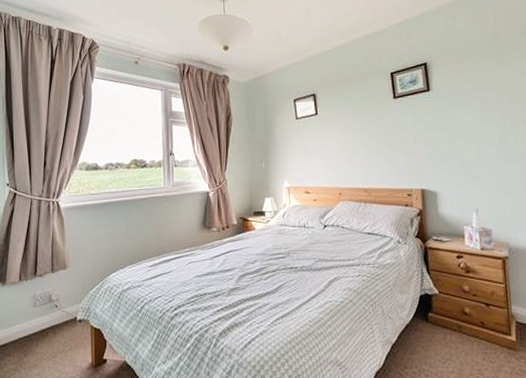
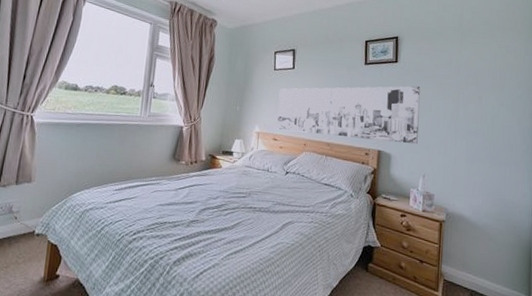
wall art: none [304,113,465,182] -> present [277,86,421,145]

